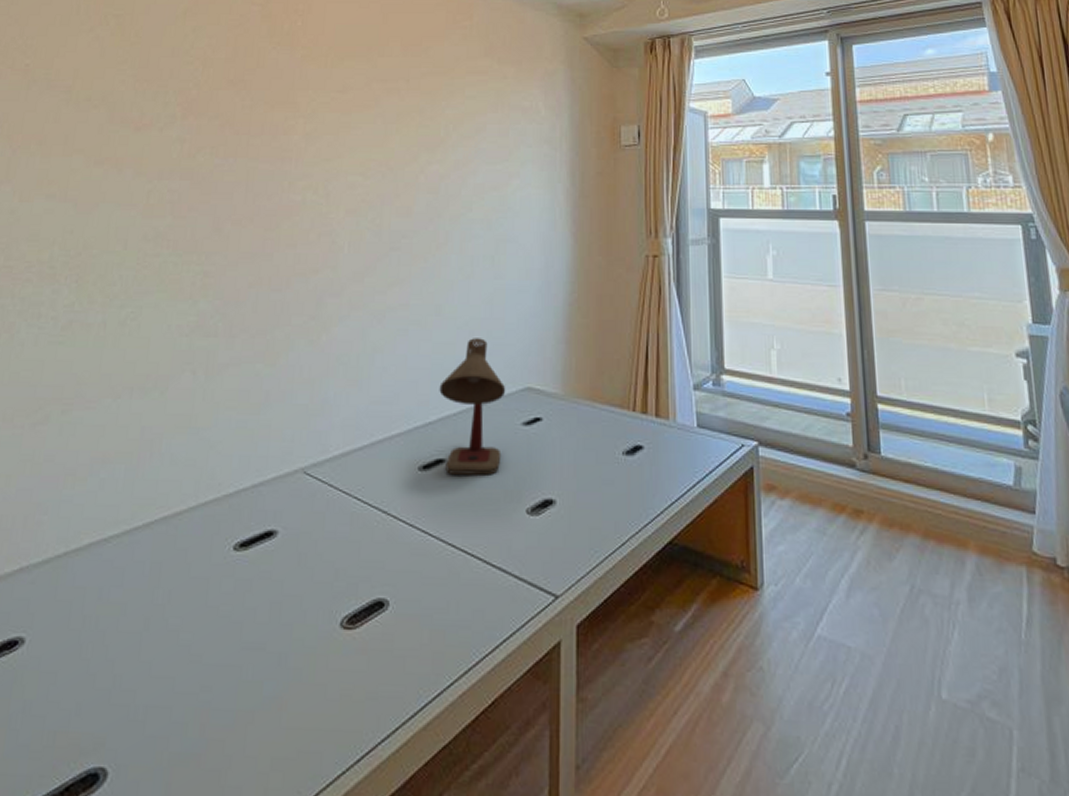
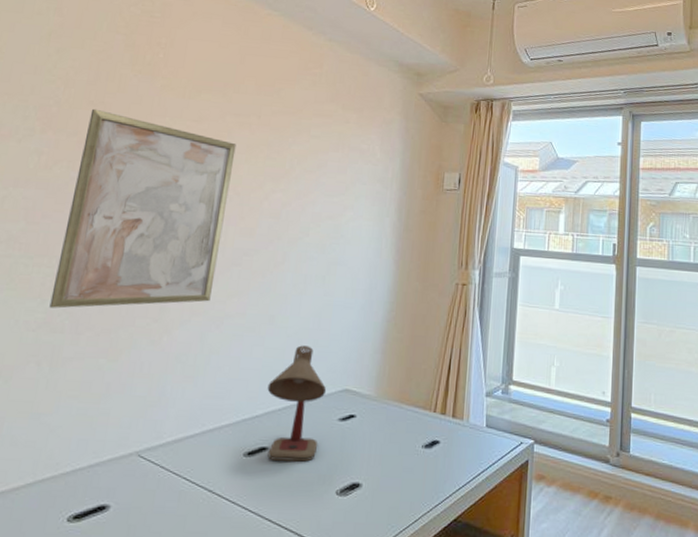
wall art: none [201,88,385,310] -> present [49,108,236,309]

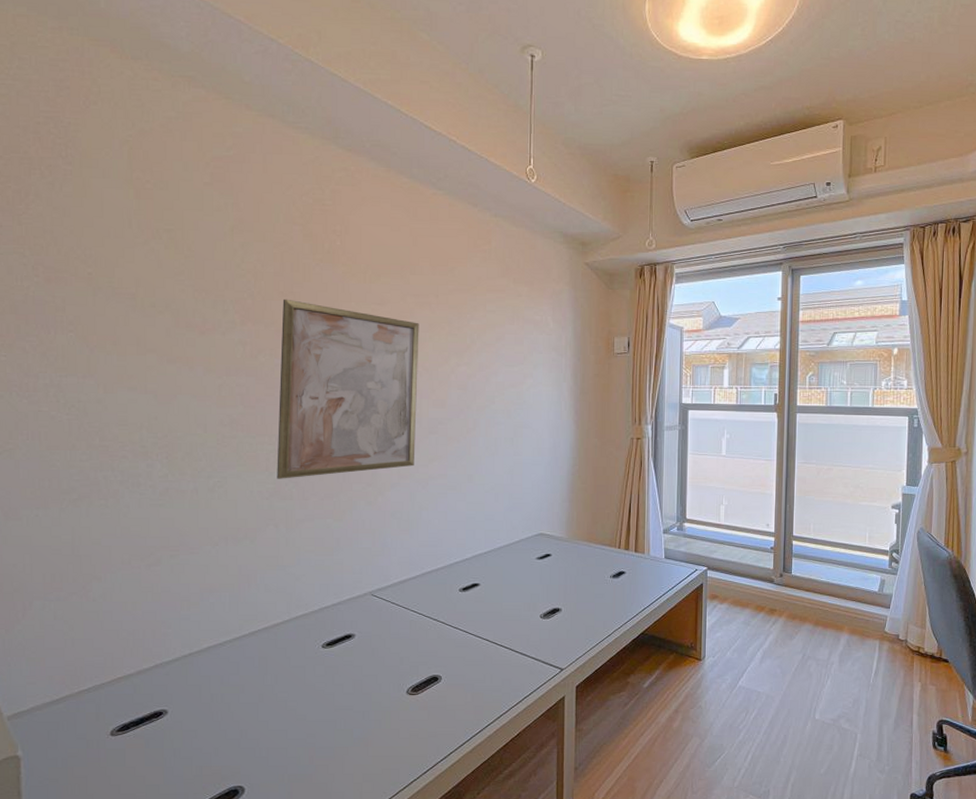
desk lamp: present [267,345,327,462] -> none [473,499,524,594]

